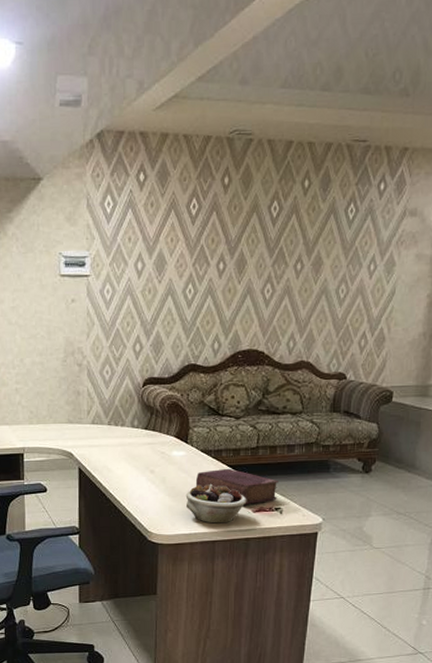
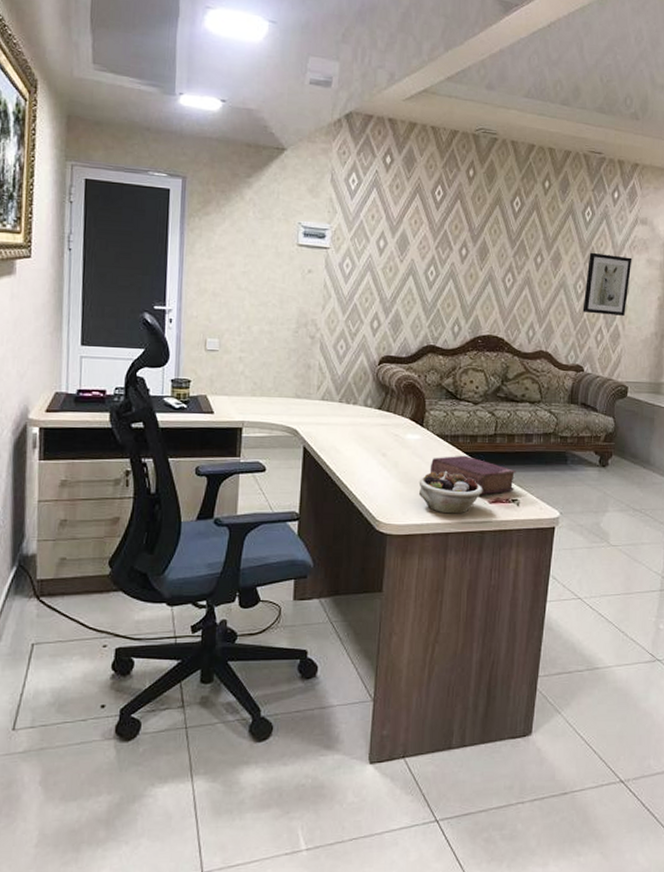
wall art: none [345,252,400,319] -> present [582,252,632,317]

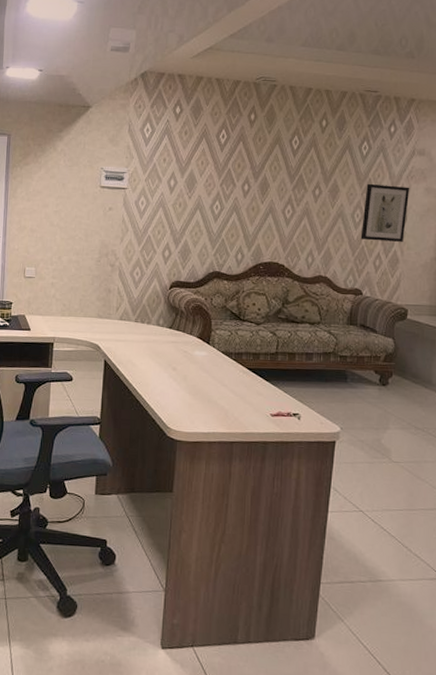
succulent planter: present [418,470,483,514] -> none [205,384,266,425]
book: present [429,456,516,495] -> none [215,371,297,408]

